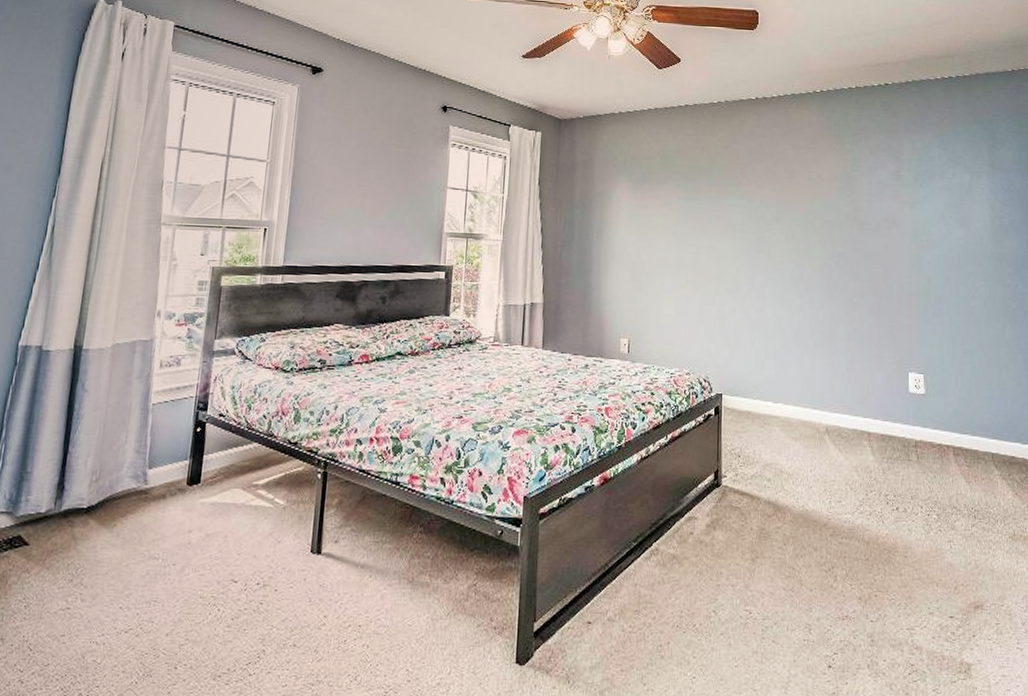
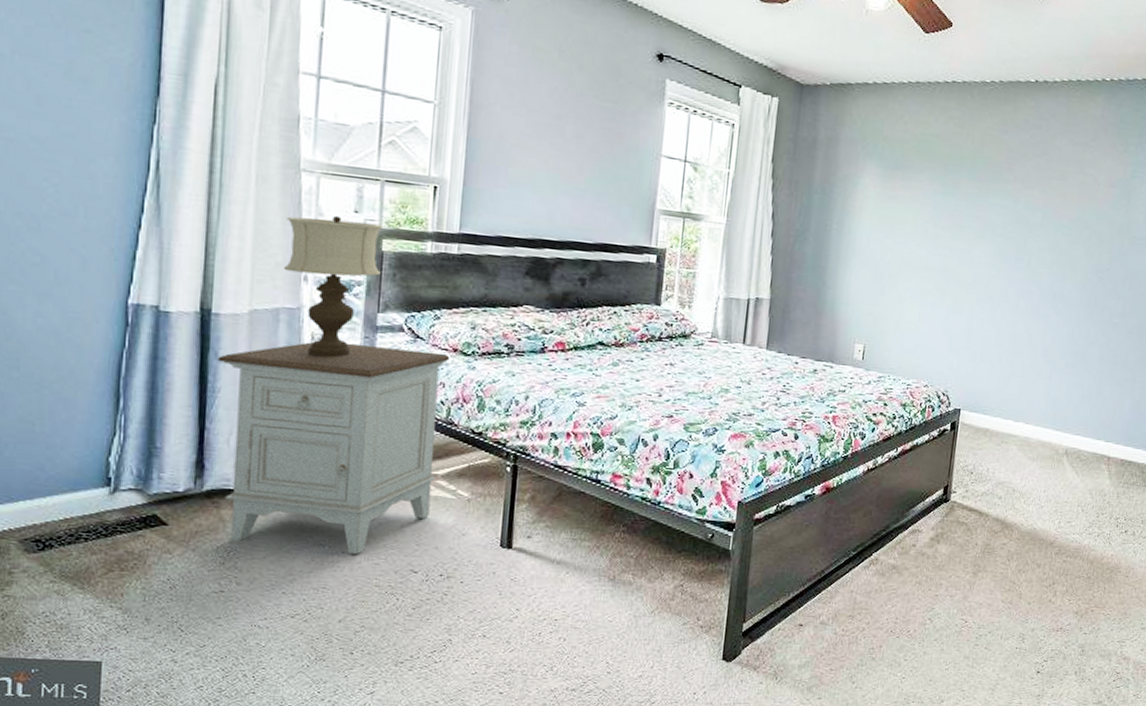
nightstand: none [78,367,273,566] -> present [218,342,450,554]
table lamp: none [142,259,223,382] -> present [283,215,384,358]

